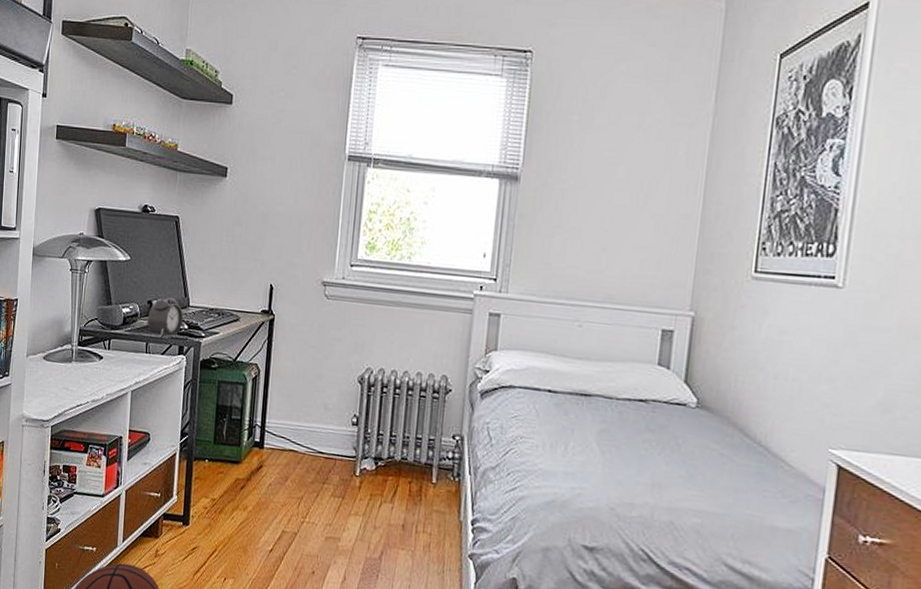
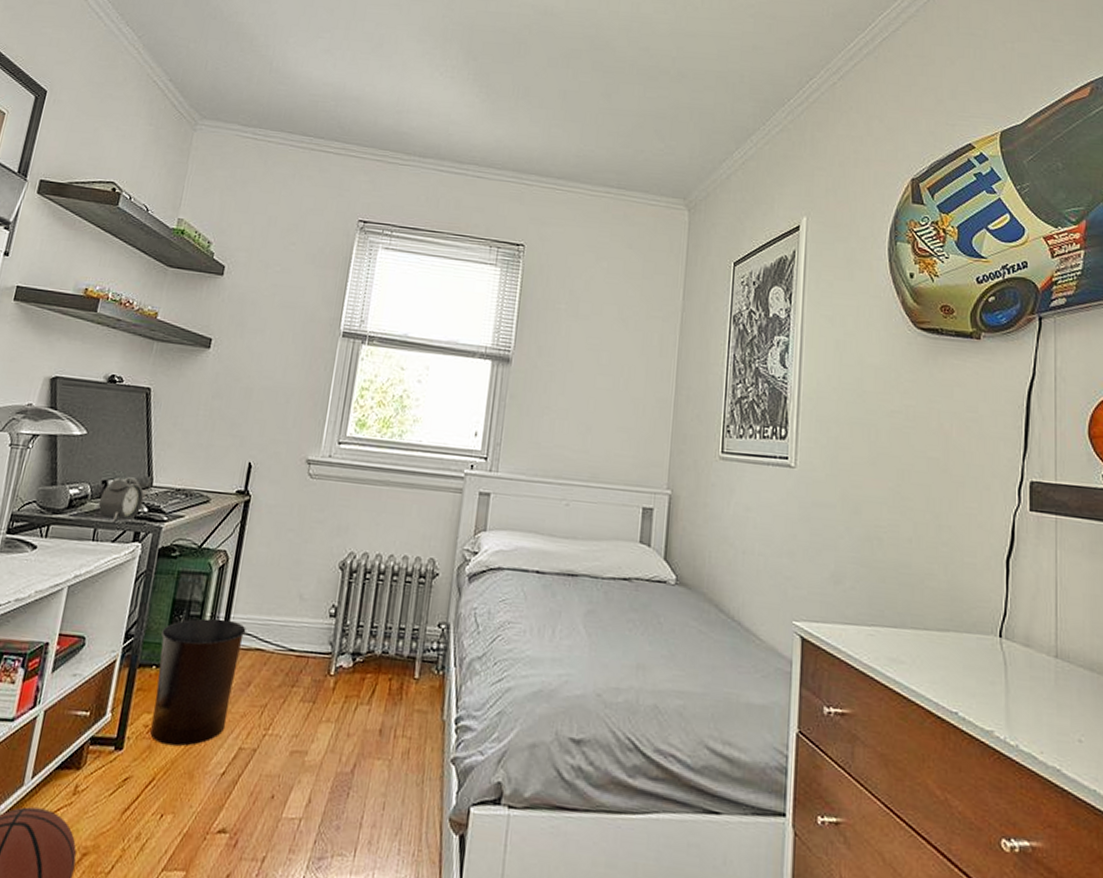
waste bin: none [209,422,280,526] -> present [150,618,246,746]

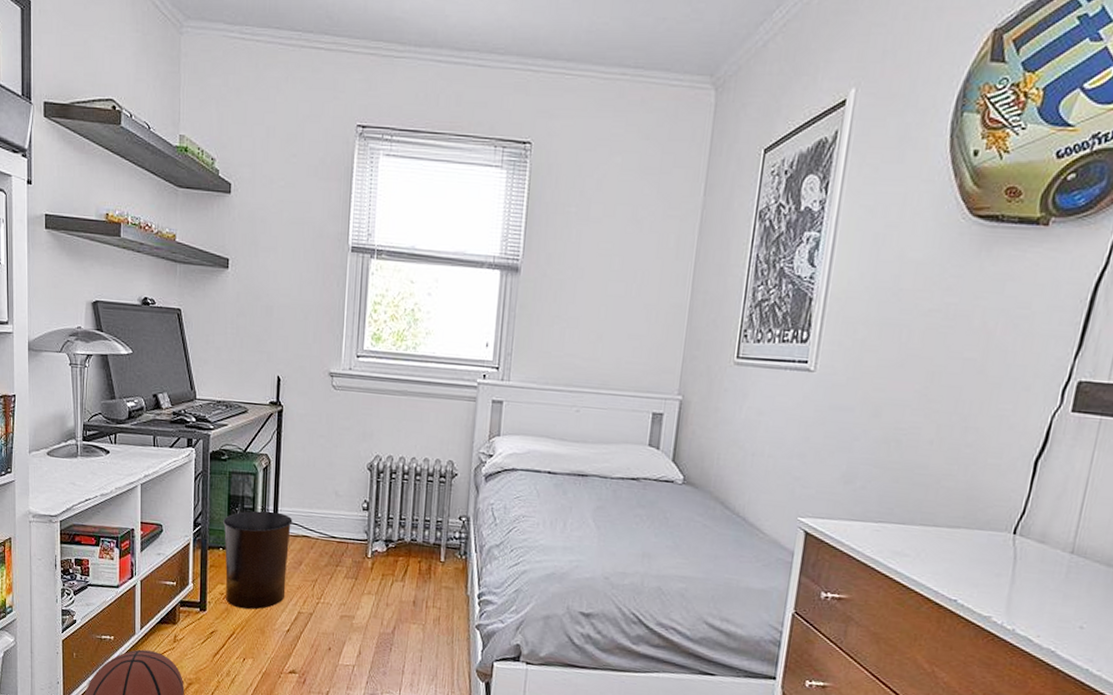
alarm clock: present [98,477,144,523] -> none [153,391,191,431]

